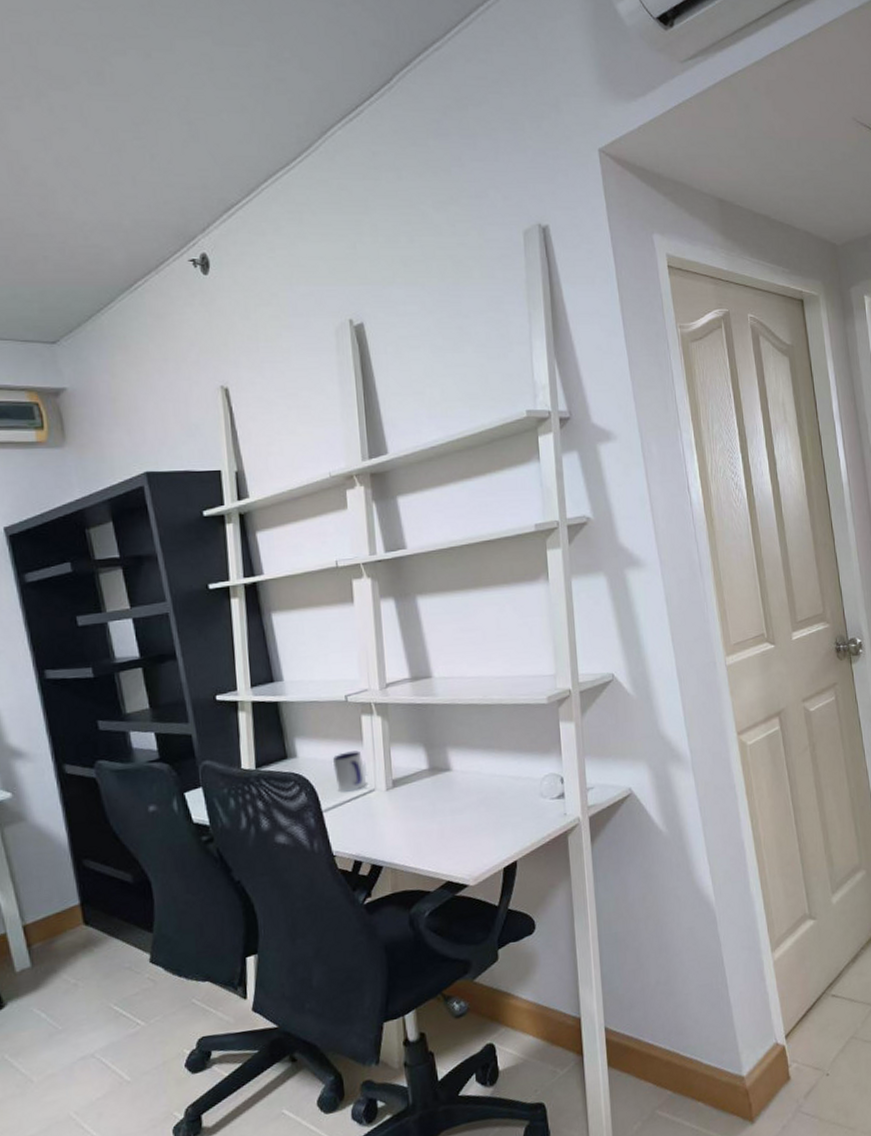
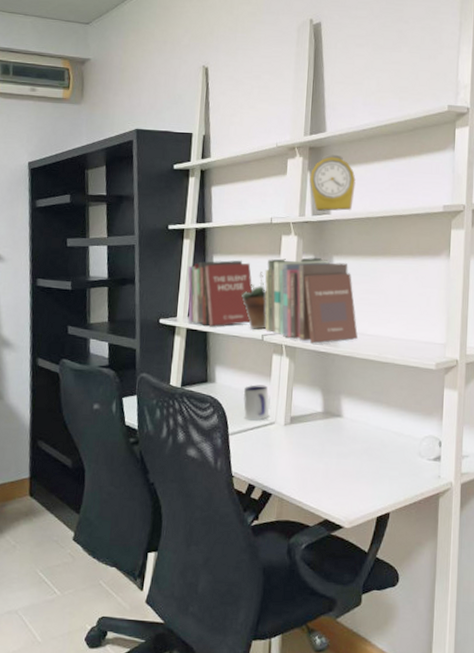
books: none [242,614,329,696] -> present [187,260,253,327]
succulent plant: none [314,624,350,691] -> present [242,272,267,329]
books: none [337,600,457,697] -> present [264,257,358,344]
alarm clock: none [376,479,432,546] -> present [310,154,356,211]

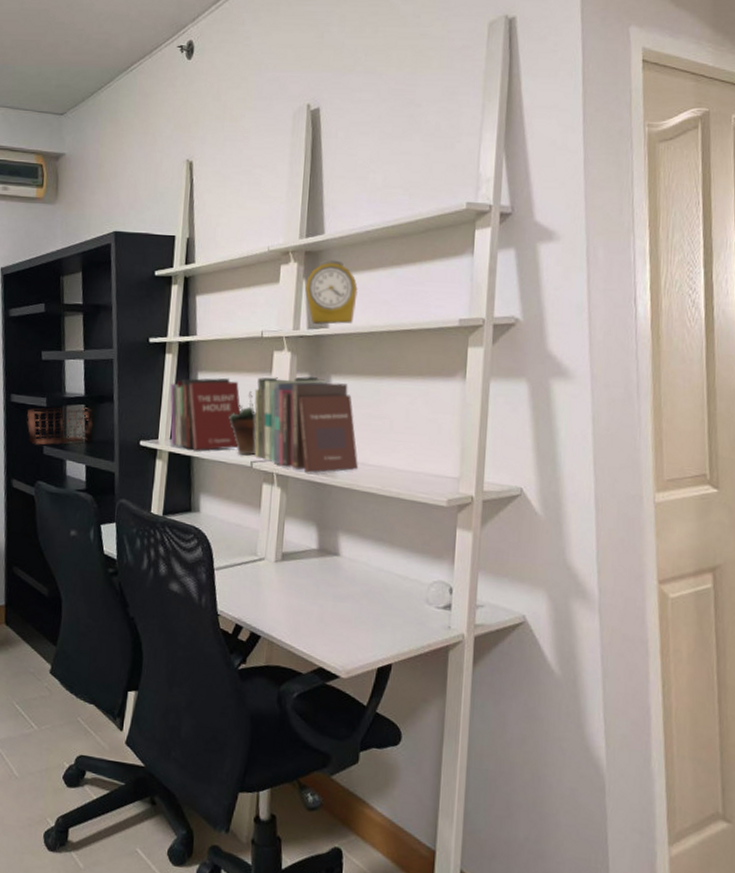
basket: none [52,290,116,326] -> present [27,407,94,445]
mug: present [243,384,270,421] -> none [230,515,259,556]

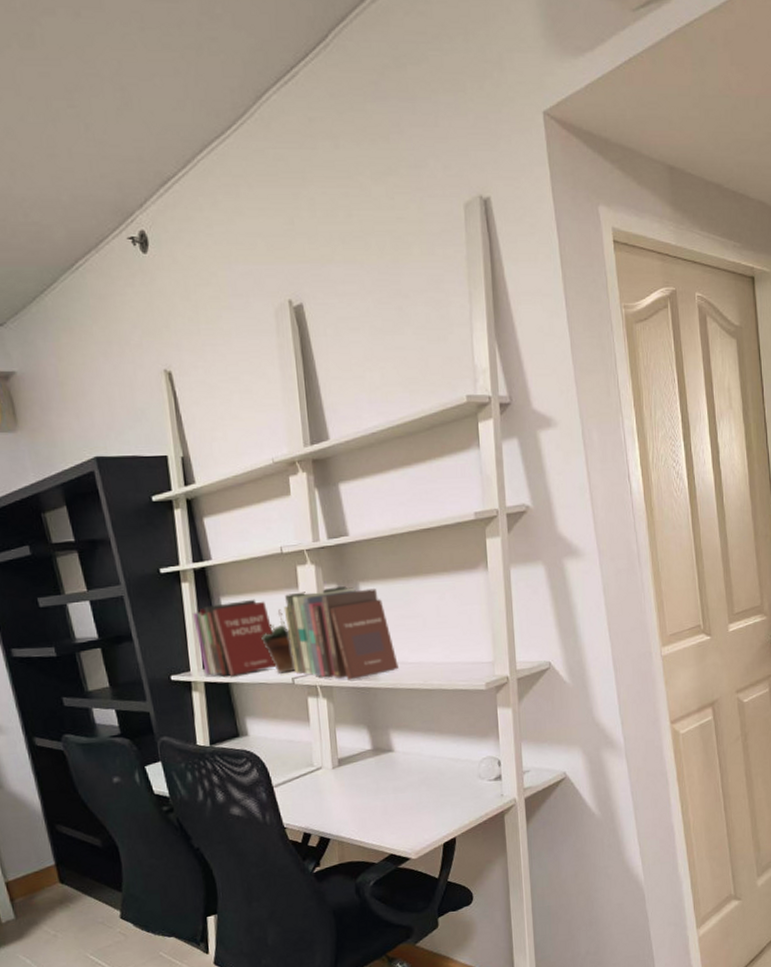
basket: present [27,407,94,445] -> none [34,650,117,698]
alarm clock: present [305,259,358,325] -> none [318,465,373,533]

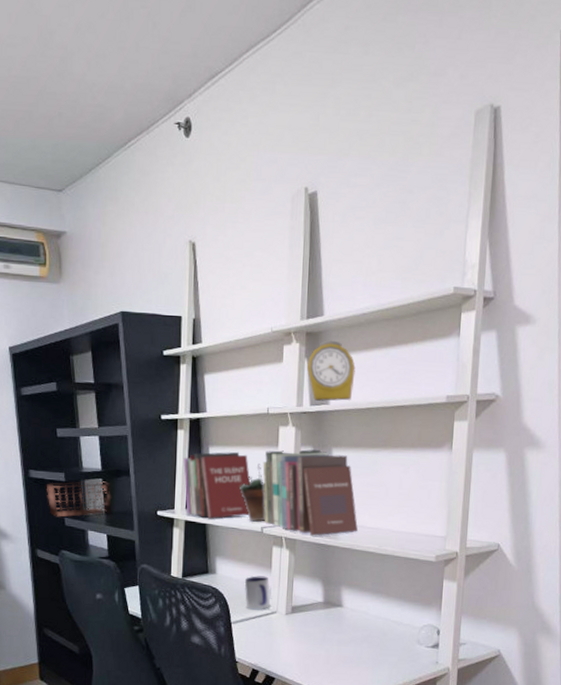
basket: none [34,650,117,698] -> present [46,481,112,517]
mug: none [281,730,314,769] -> present [244,575,271,610]
alarm clock: none [318,465,373,533] -> present [307,340,356,401]

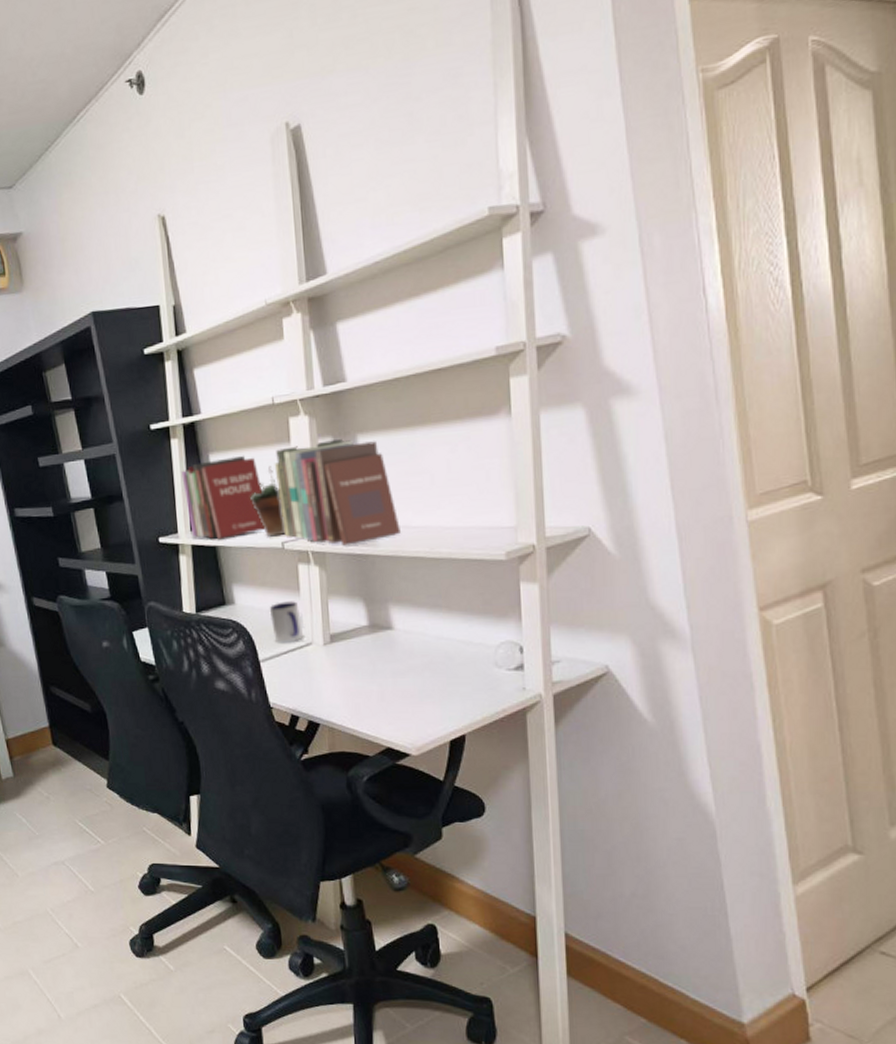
basket: present [46,481,112,517] -> none [34,511,108,558]
alarm clock: present [307,340,356,401] -> none [314,302,375,380]

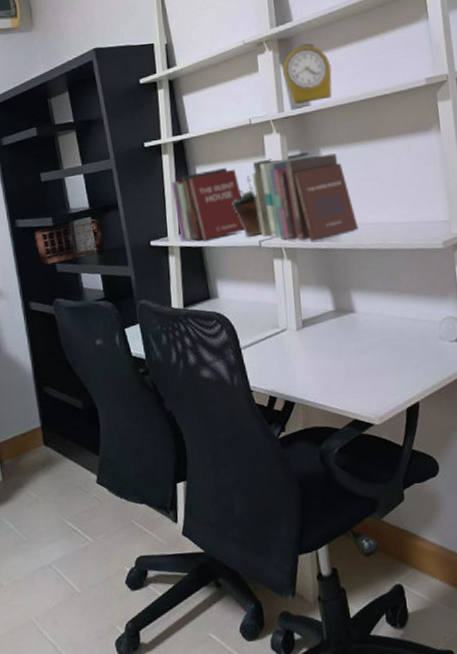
basket: none [34,511,108,558] -> present [34,219,104,265]
mug: present [269,601,304,643] -> none [249,292,280,331]
alarm clock: none [314,302,375,380] -> present [283,43,332,104]

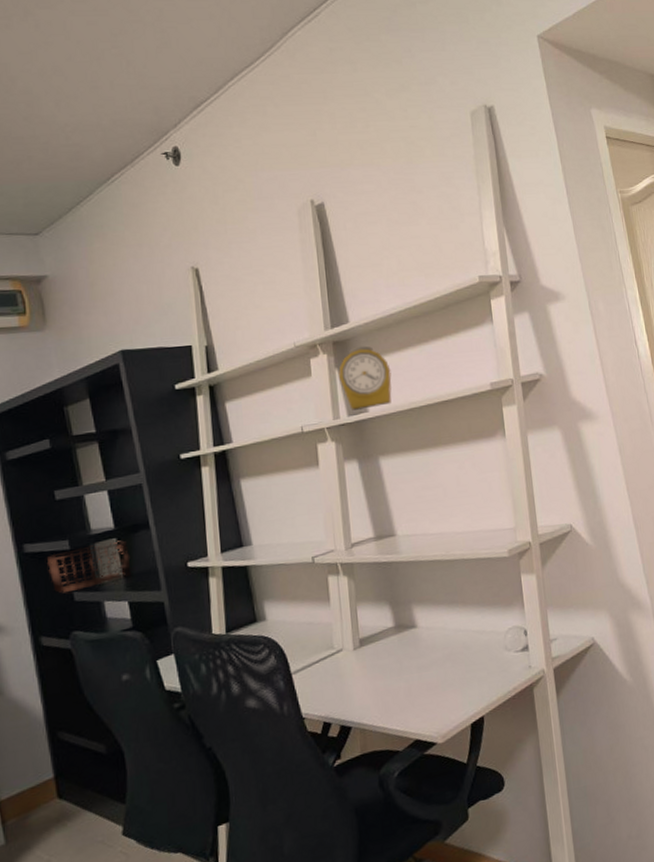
books: present [171,167,245,241] -> none [212,479,296,560]
succulent plant: present [231,176,263,237] -> none [281,488,316,553]
books: present [252,152,358,242] -> none [304,461,420,556]

